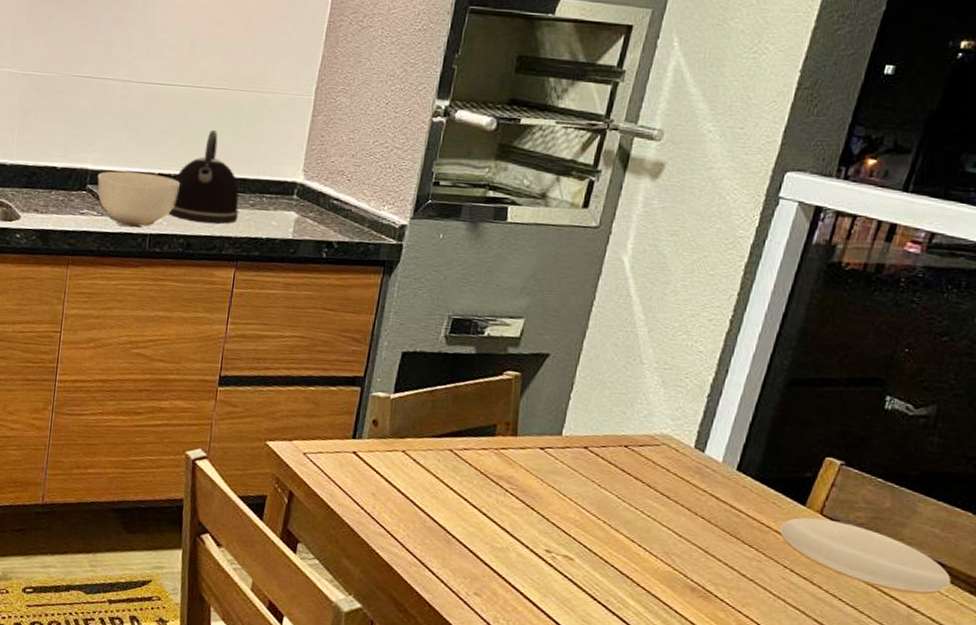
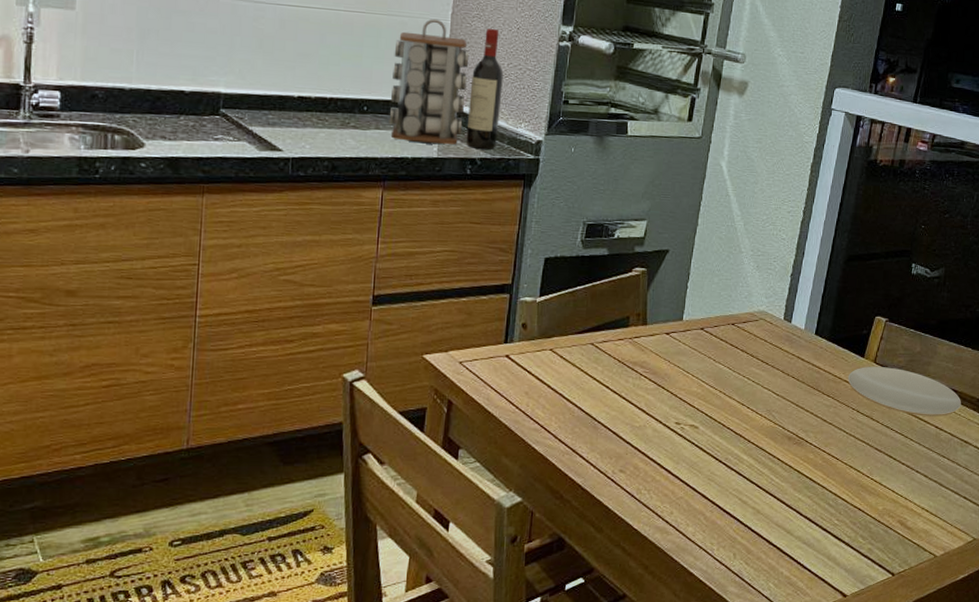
bowl: present [97,171,181,226] -> none [231,94,323,150]
kettle: present [168,129,240,224] -> none [311,52,384,145]
spice rack: none [244,94,333,226] -> present [388,18,470,145]
wine bottle: none [323,104,368,233] -> present [466,29,504,149]

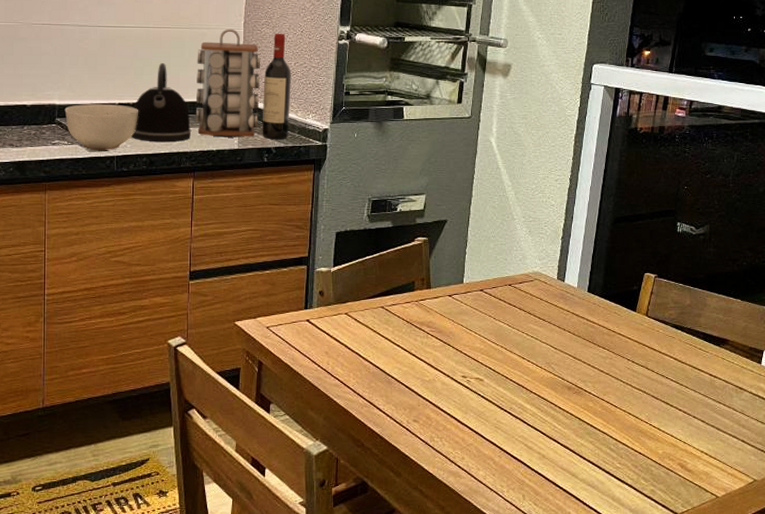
bowl: none [231,94,323,150] -> present [64,103,139,150]
kettle: none [311,52,384,145] -> present [131,62,192,141]
plate: present [847,367,961,416] -> none [621,320,733,365]

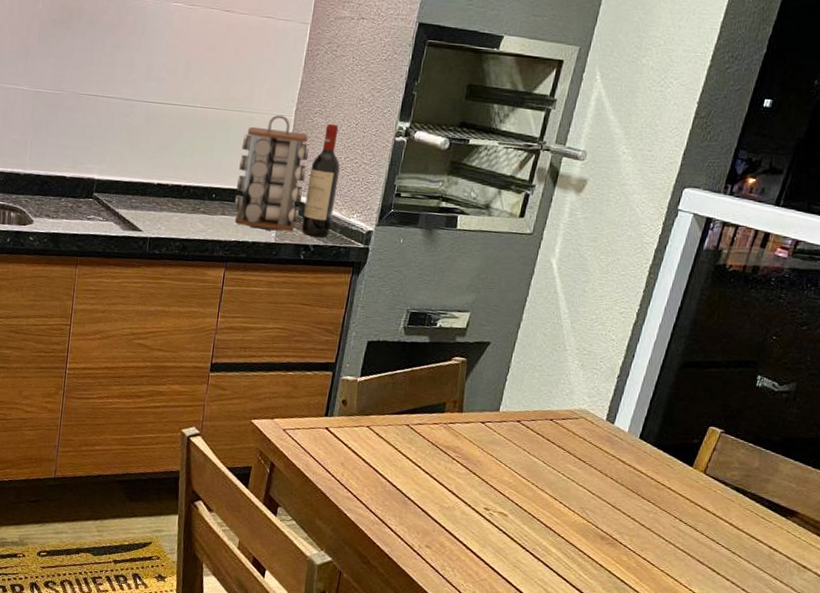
bowl: present [64,103,139,150] -> none [102,180,178,230]
kettle: present [131,62,192,141] -> none [166,144,229,229]

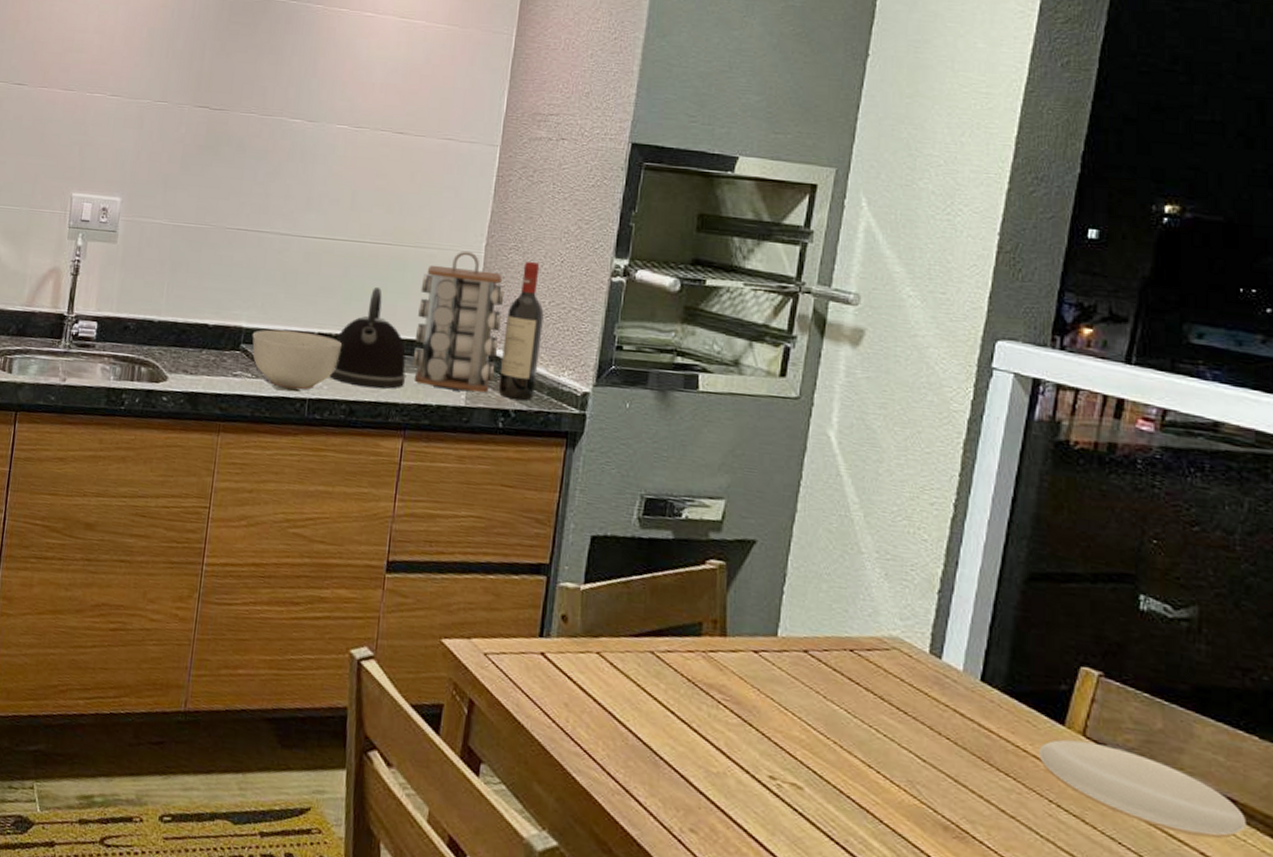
bowl: none [102,180,178,230] -> present [252,329,343,390]
kettle: none [166,144,229,229] -> present [329,286,407,389]
plate: none [672,476,803,537] -> present [1038,739,1246,838]

